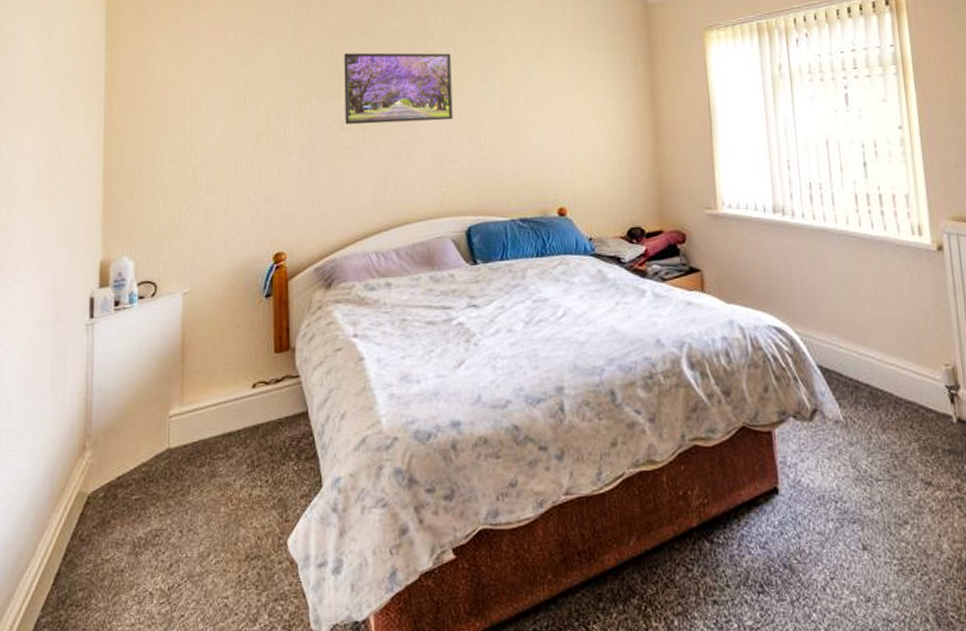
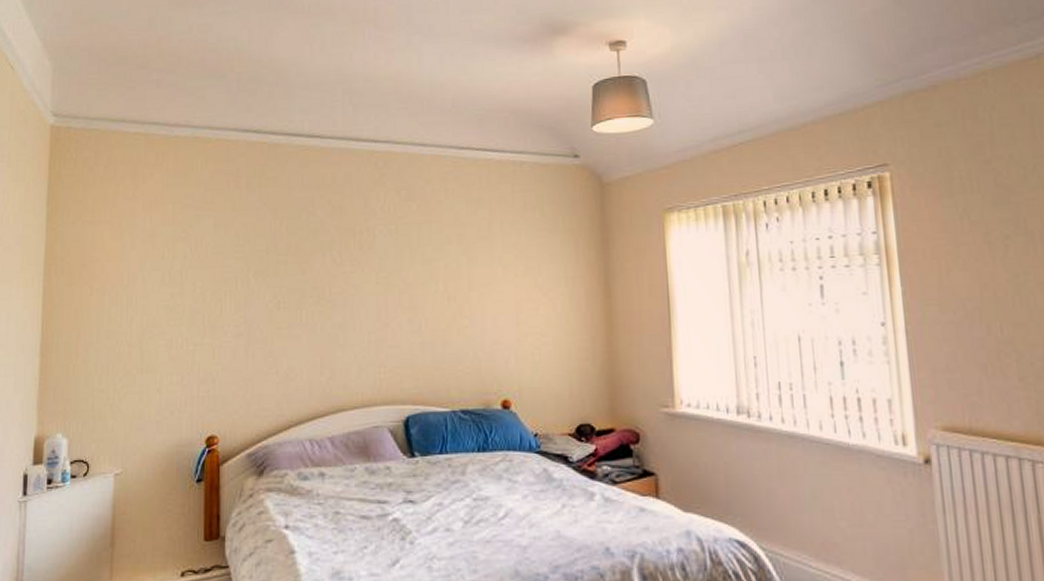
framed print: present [344,52,453,125] -> none [282,229,393,305]

